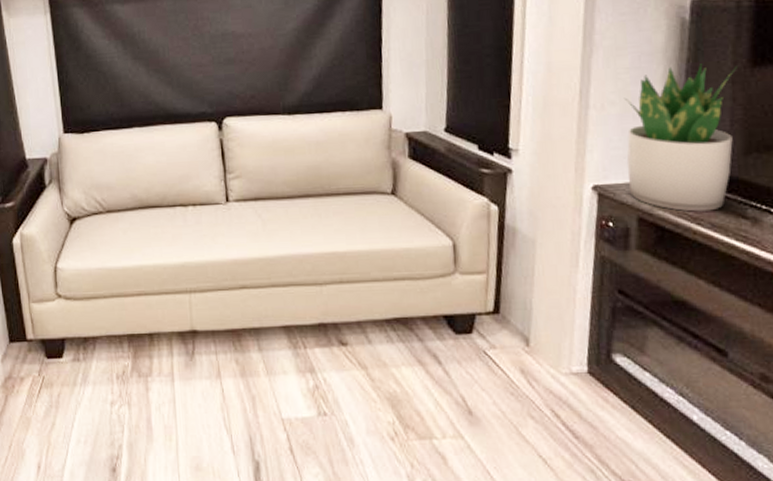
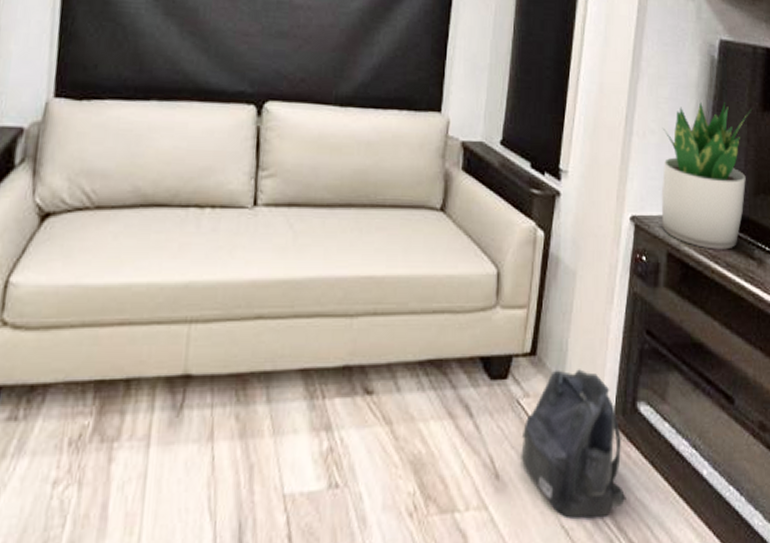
backpack: none [491,325,606,451] -> present [521,369,626,518]

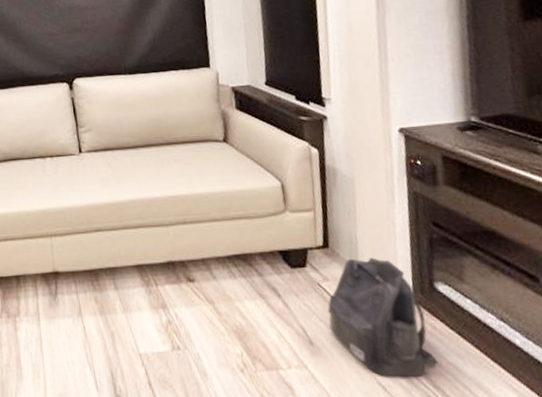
planter: present [661,102,752,250] -> none [418,19,519,149]

